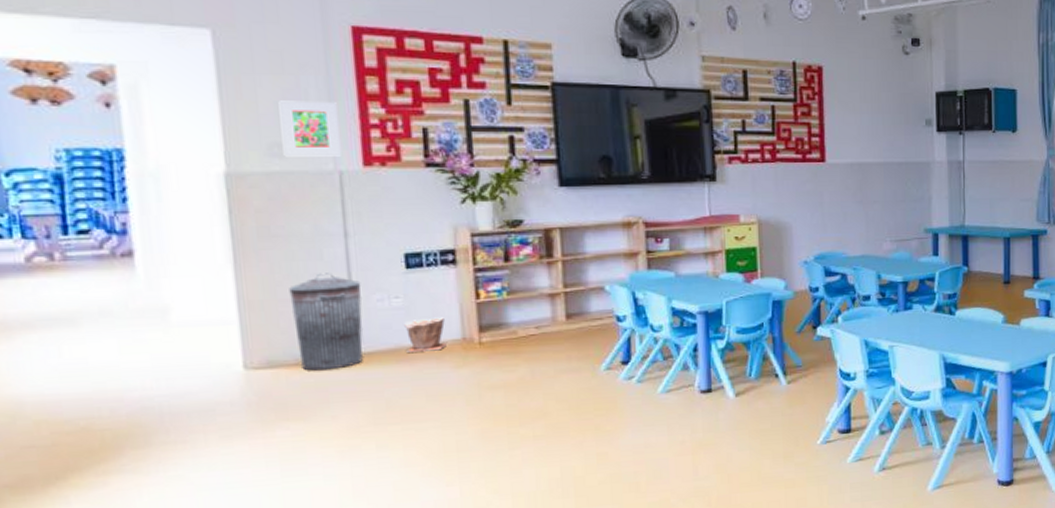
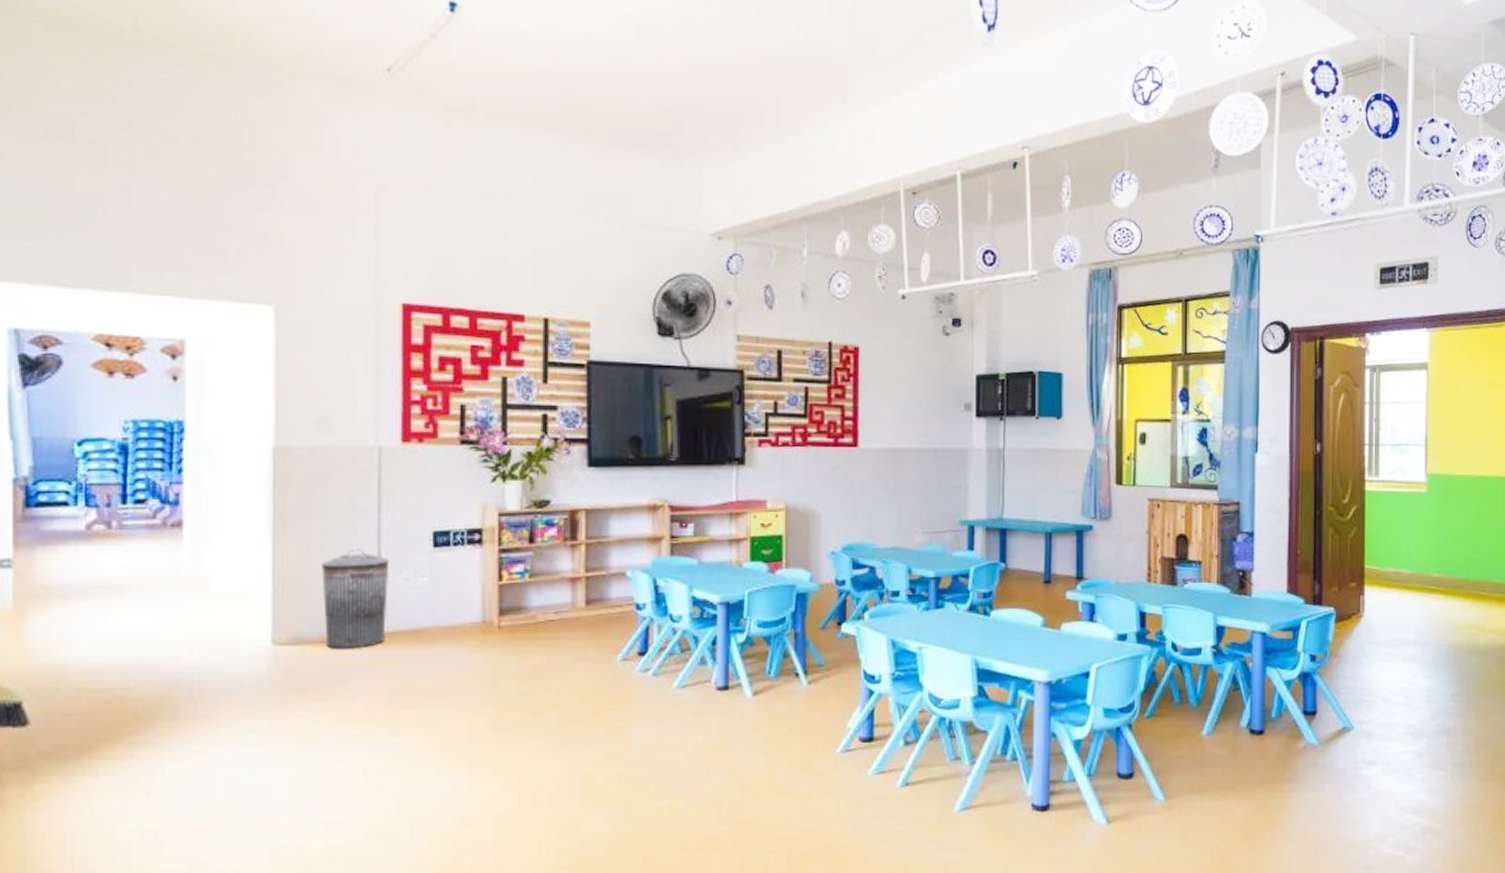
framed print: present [278,101,341,157] -> none [329,376,382,432]
plant pot: present [404,317,446,352] -> none [427,598,466,634]

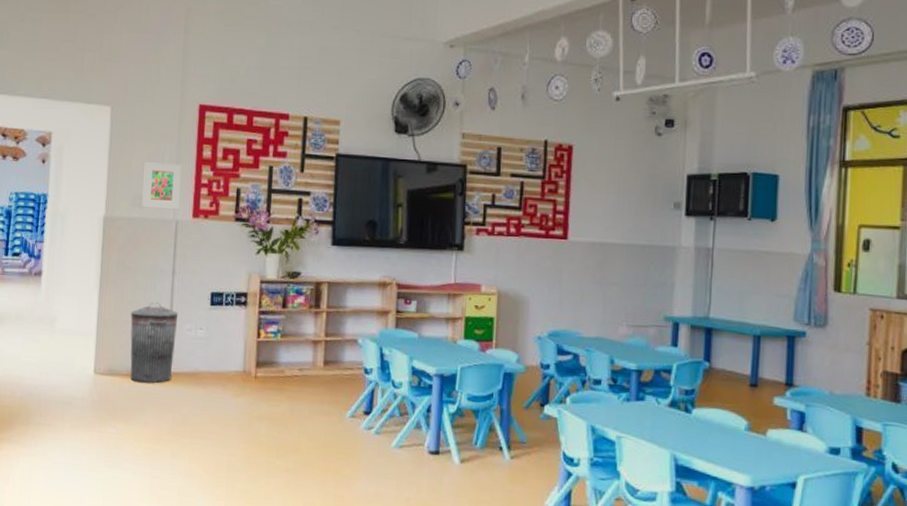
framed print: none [329,376,382,432] -> present [142,162,182,209]

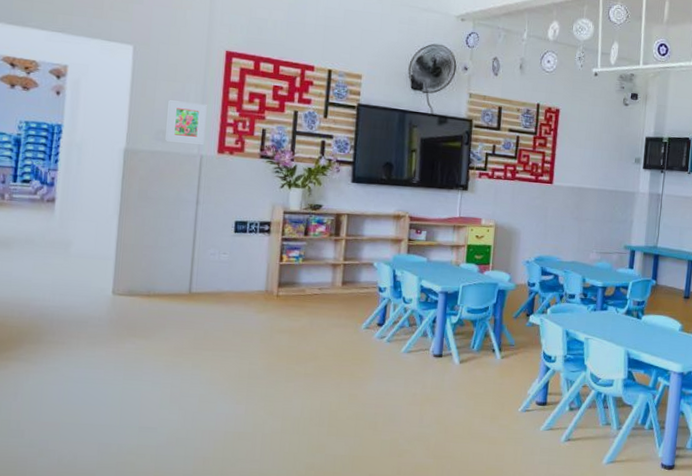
trash can: present [130,302,179,383] -> none [151,229,202,303]

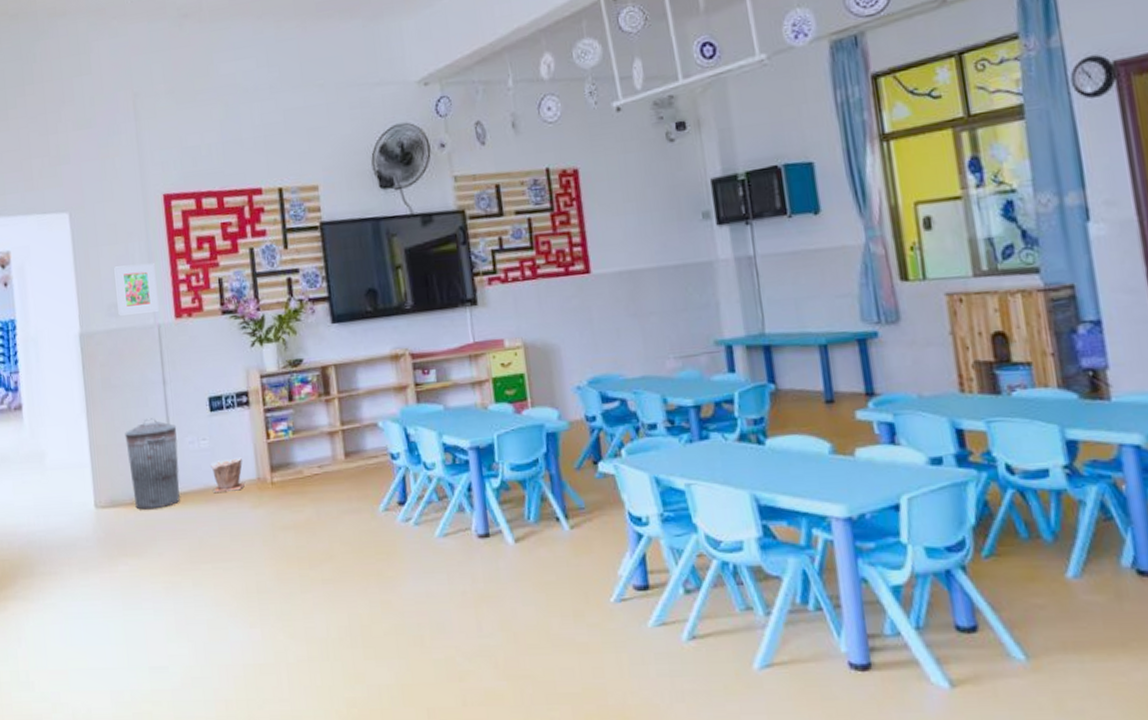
trash can: none [151,229,202,303] -> present [125,418,180,510]
plant pot: none [225,272,255,298] -> present [210,457,245,492]

